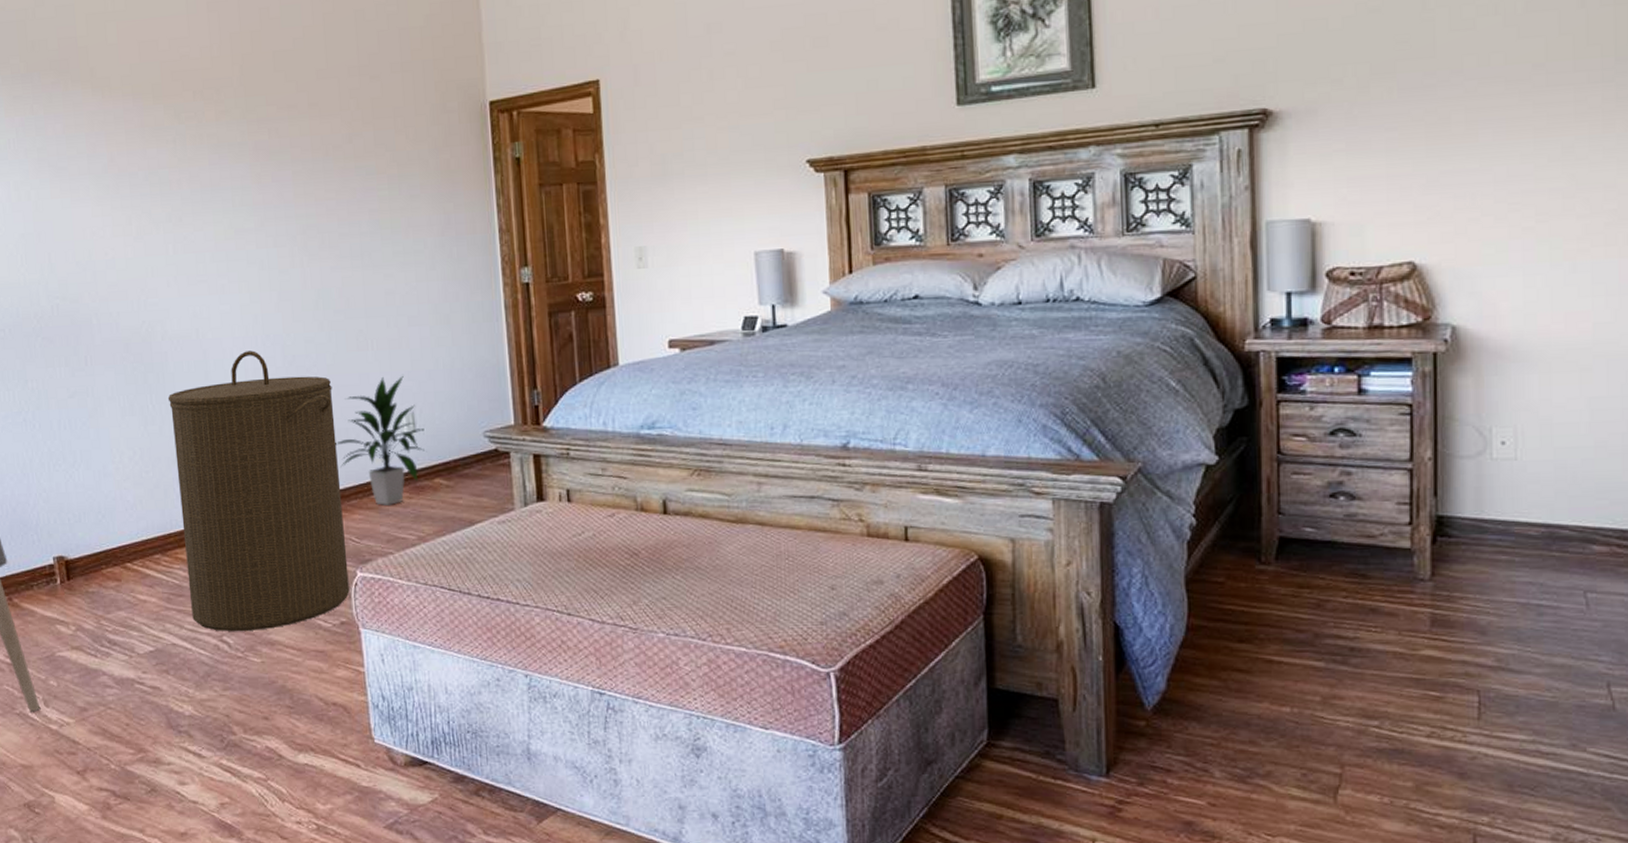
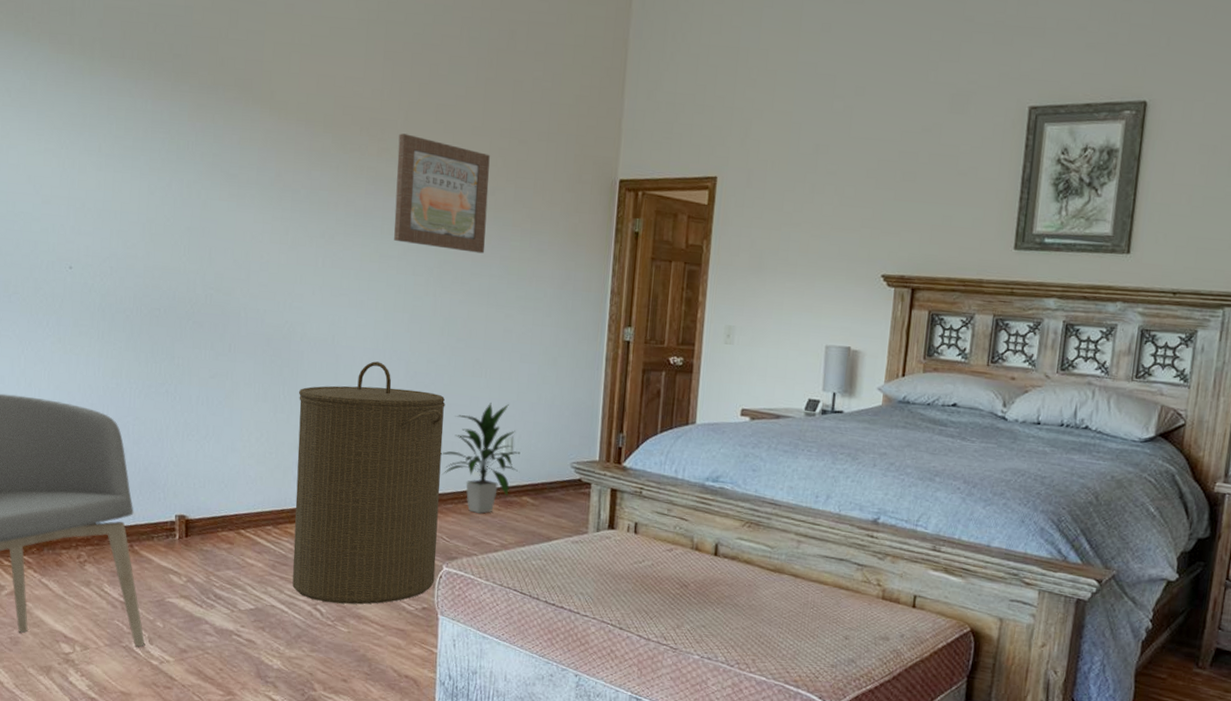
wall art: none [236,90,351,213] -> present [394,133,490,254]

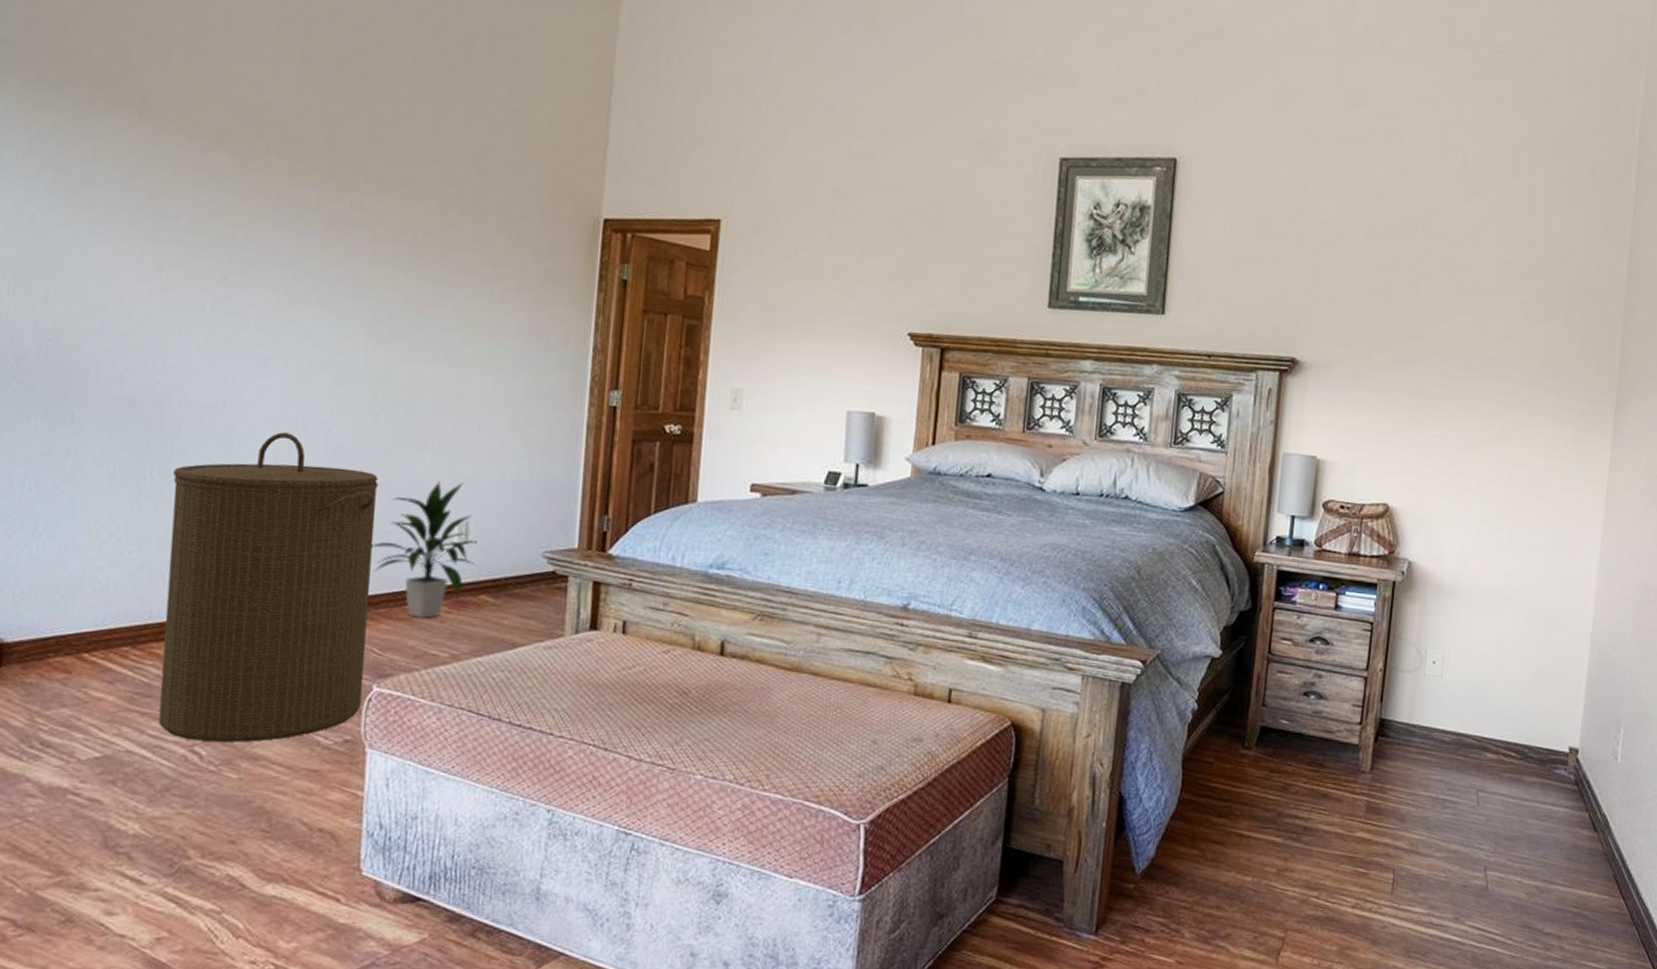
wall art: present [394,133,490,254] -> none [311,153,441,301]

